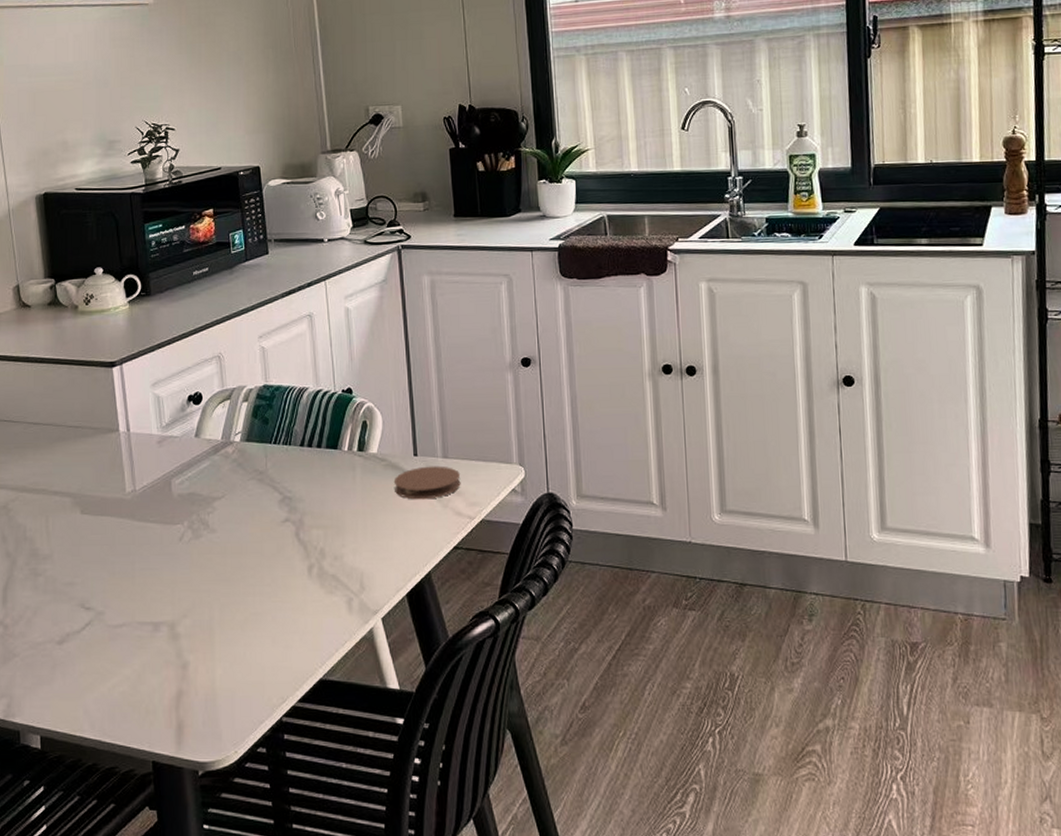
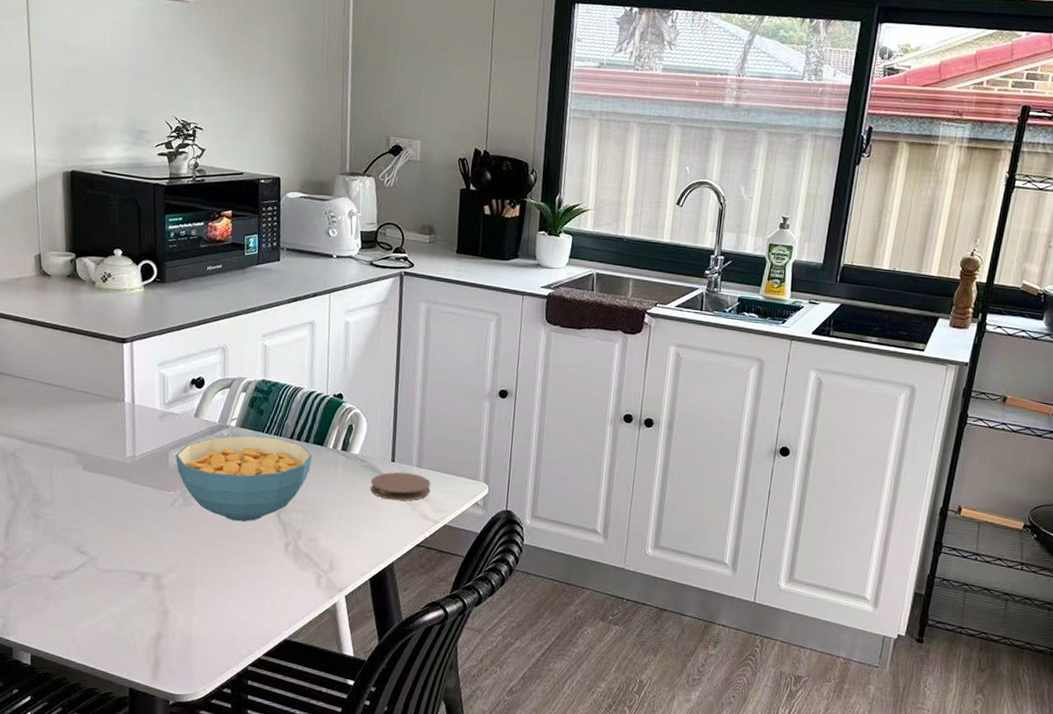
cereal bowl: none [178,448,327,549] -> present [175,435,312,522]

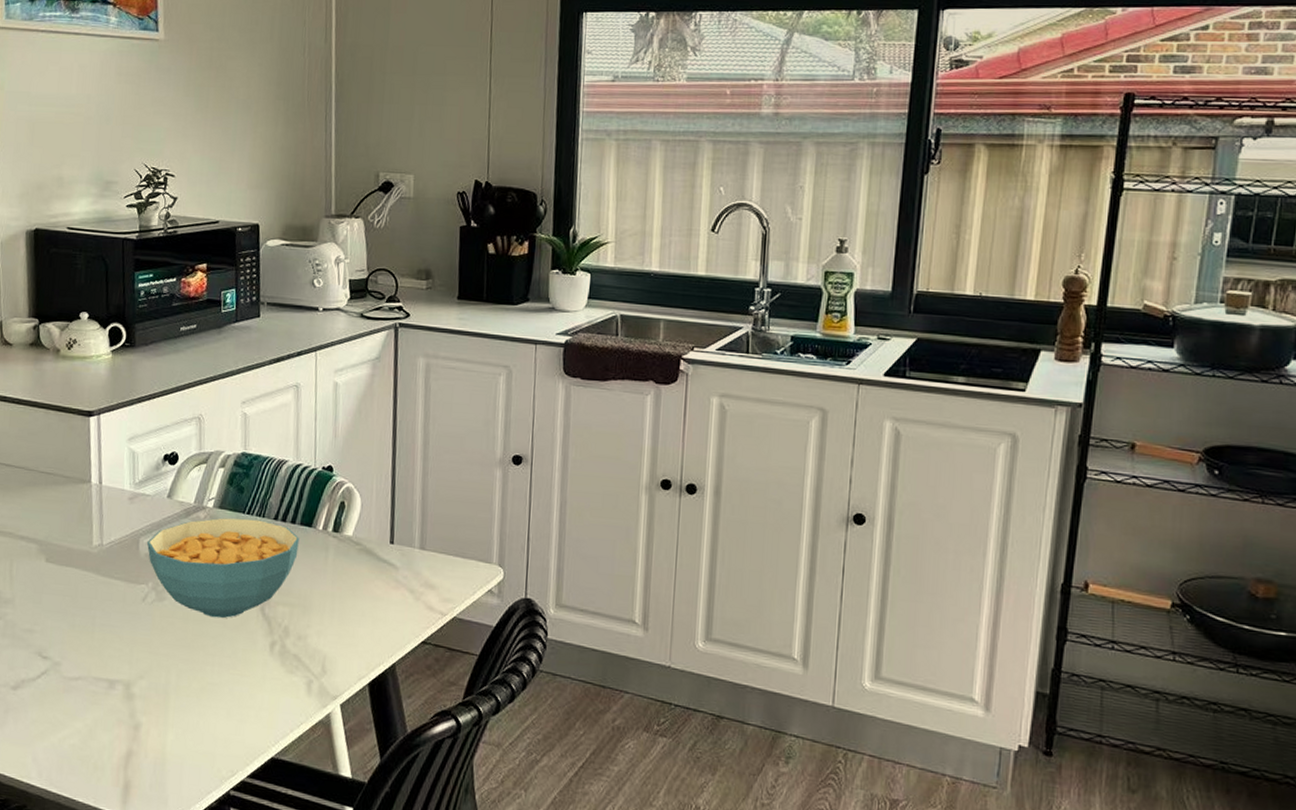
coaster: present [370,472,431,501] -> none [366,555,437,590]

